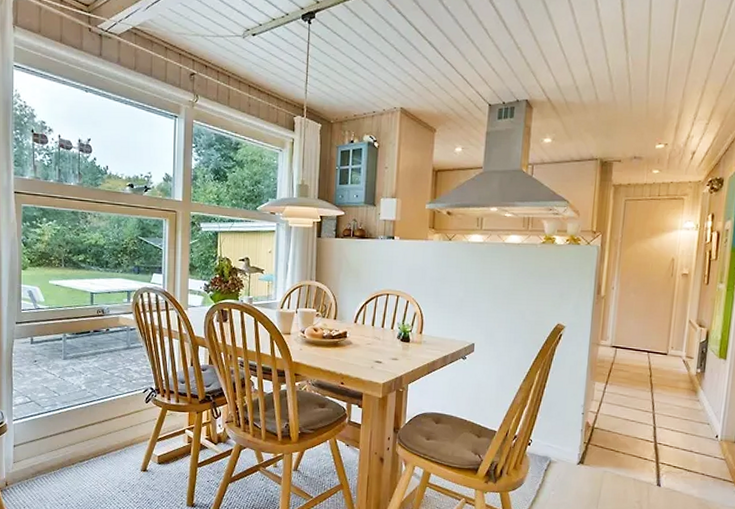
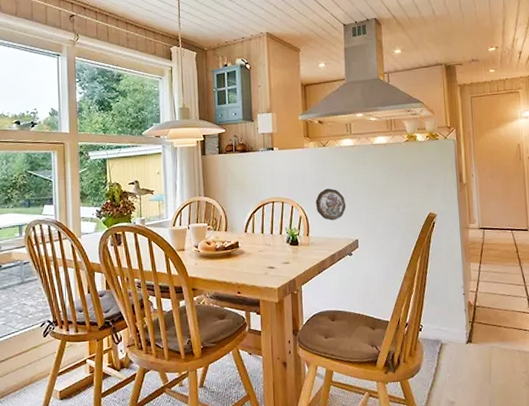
decorative plate: none [433,286,467,321] -> present [315,188,346,221]

